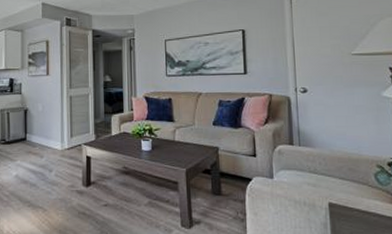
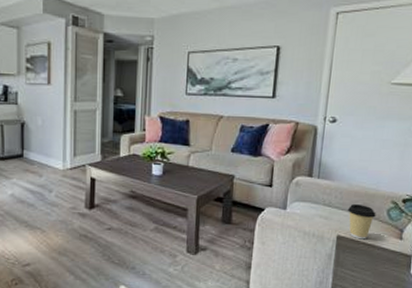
coffee cup: none [333,170,364,206] -> present [347,204,376,240]

